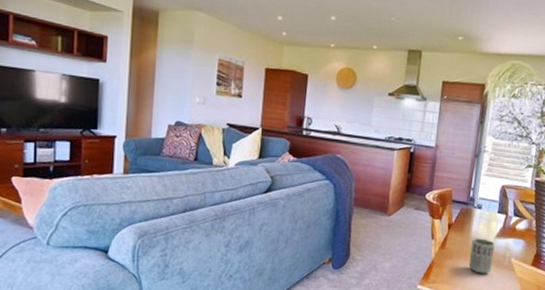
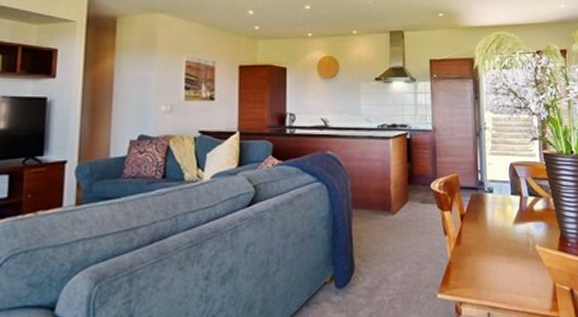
cup: present [468,238,495,274] -> none [489,226,516,269]

